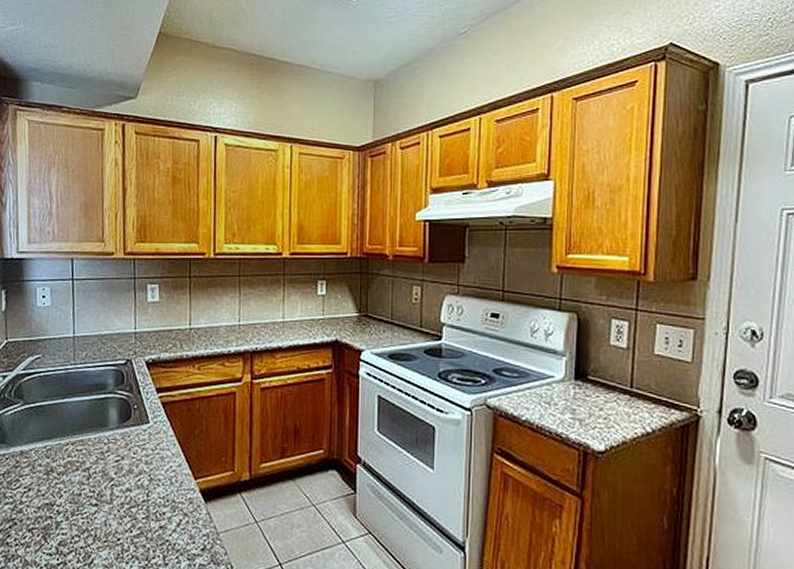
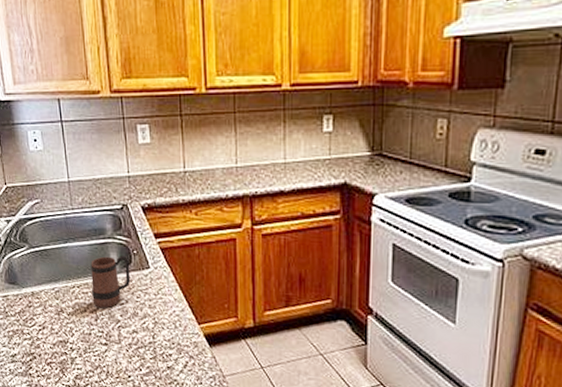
mug: none [86,410,129,466] -> present [91,255,131,309]

